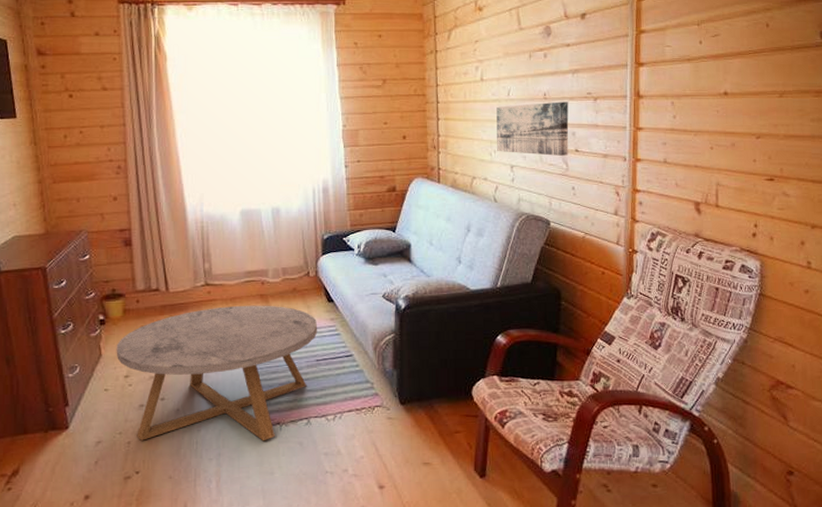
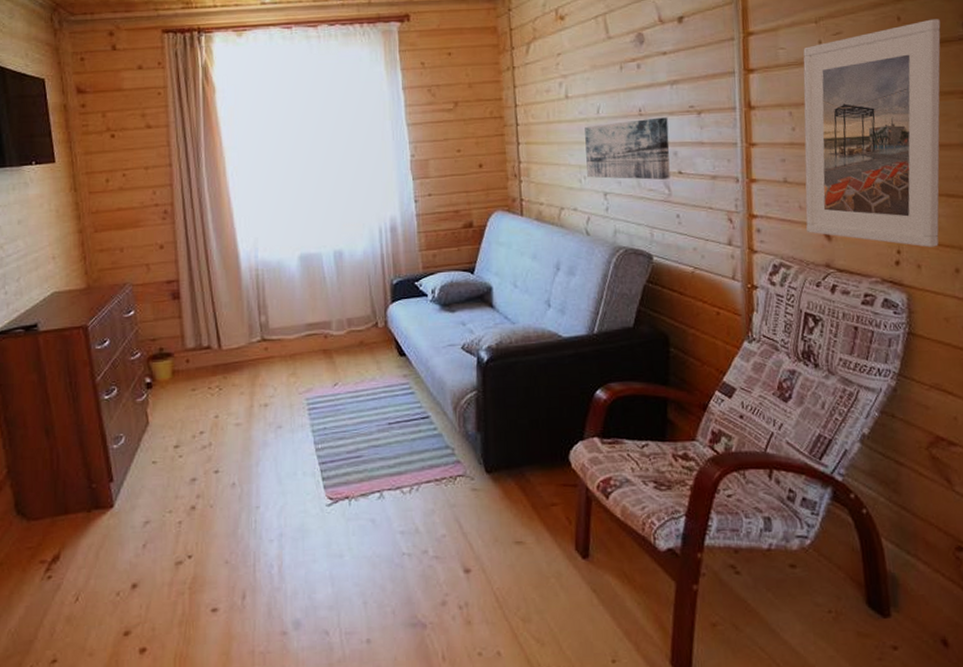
coffee table: present [116,305,318,441] -> none [164,361,389,520]
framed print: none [680,27,802,223] -> present [803,19,941,247]

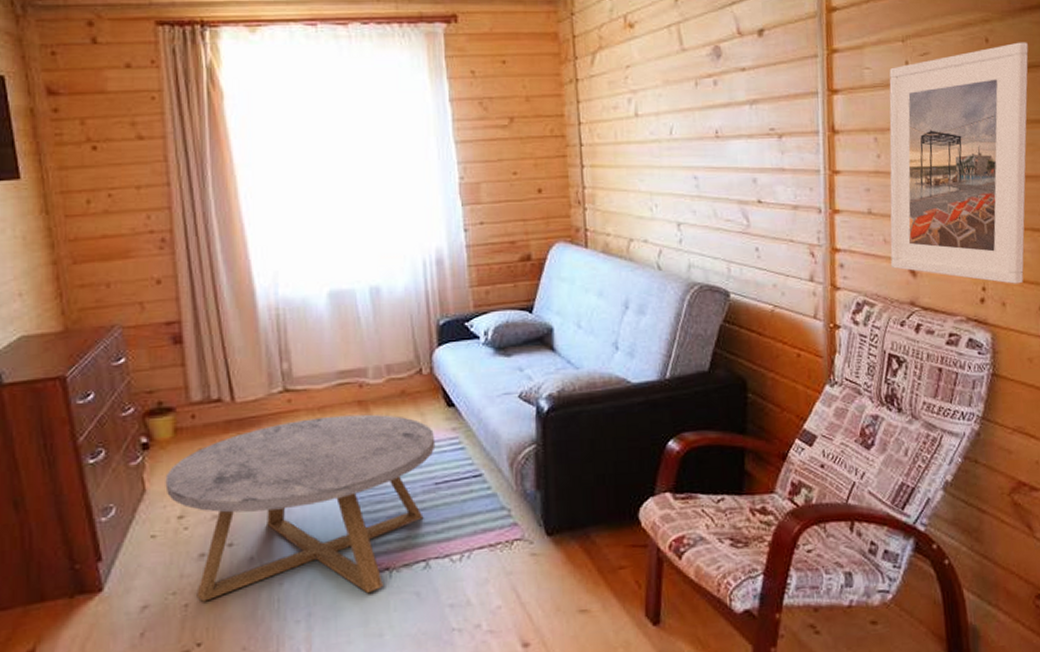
coffee table: none [164,361,389,520] -> present [165,414,436,602]
wall art: present [585,117,670,180] -> none [656,140,749,209]

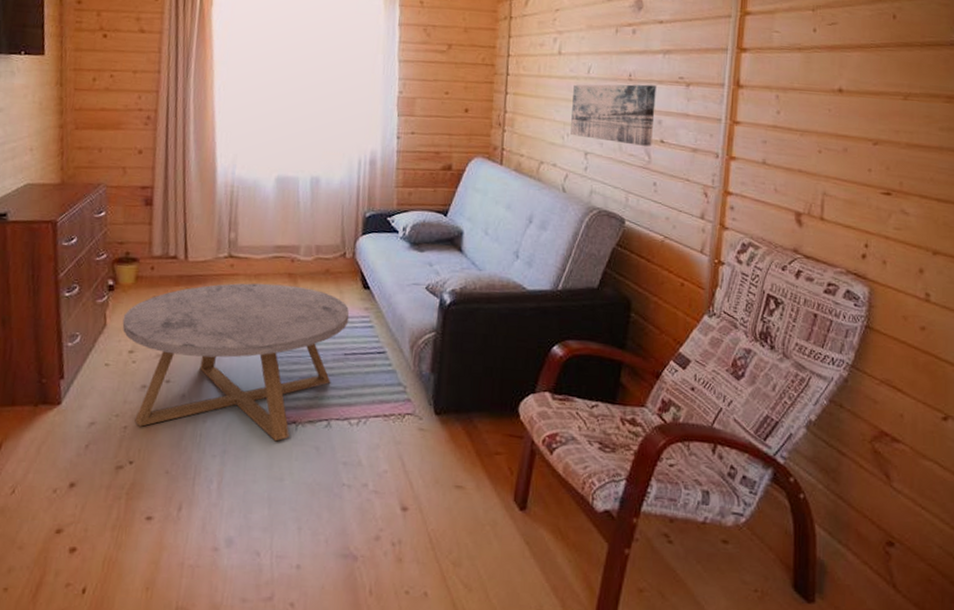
wall art: none [656,140,749,209] -> present [570,84,656,147]
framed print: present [889,42,1029,284] -> none [779,21,934,245]

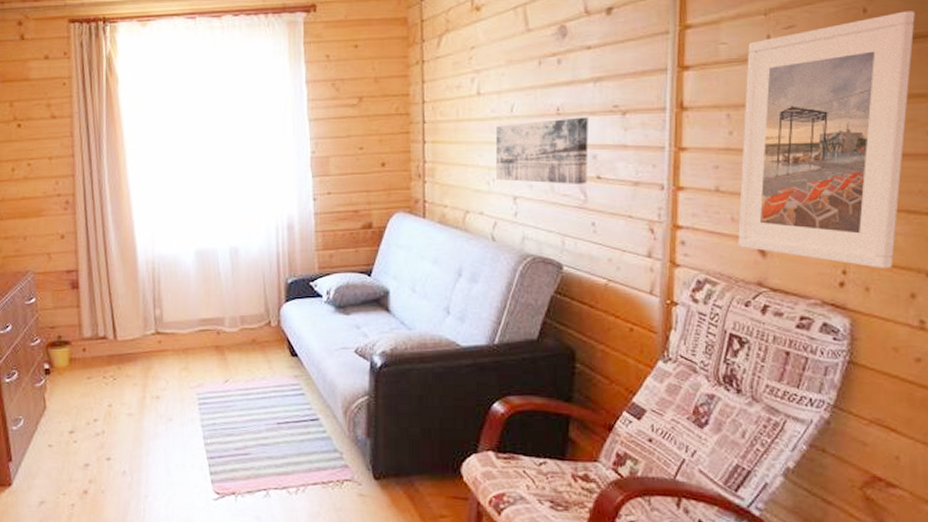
coffee table: present [122,283,350,442] -> none [61,357,280,513]
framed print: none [779,21,934,245] -> present [738,11,915,269]

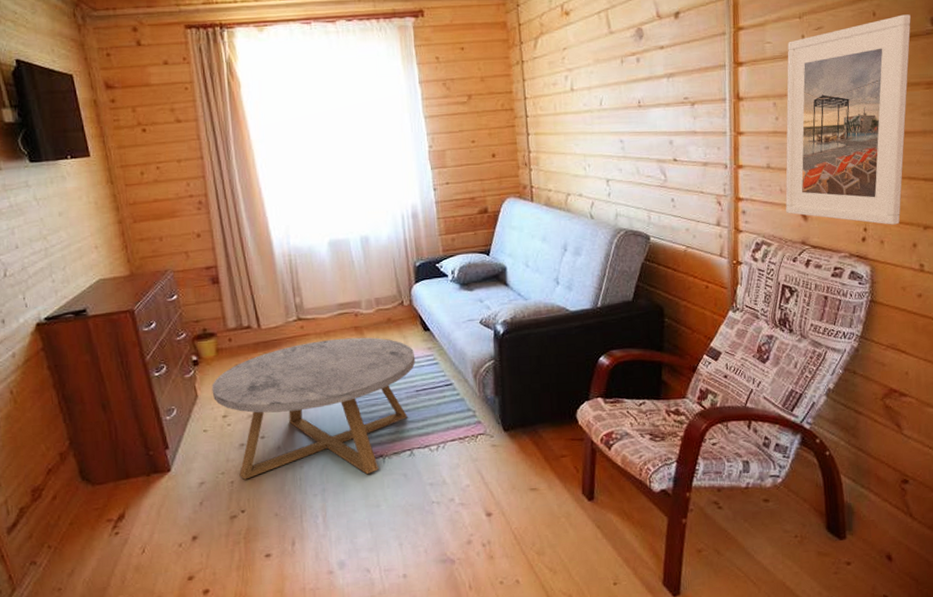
coffee table: none [61,357,280,513] -> present [211,337,416,480]
wall art: present [496,117,588,184] -> none [589,108,666,167]

